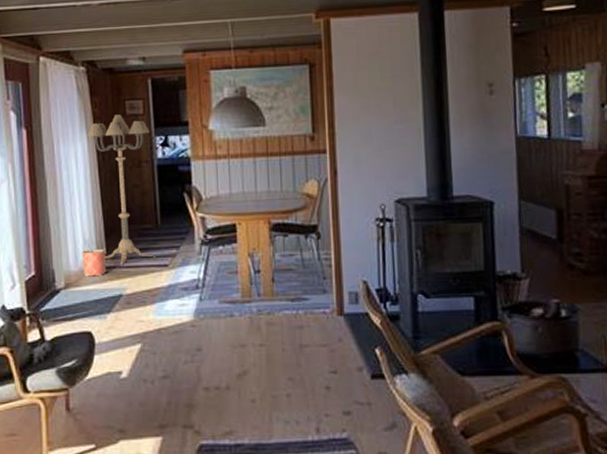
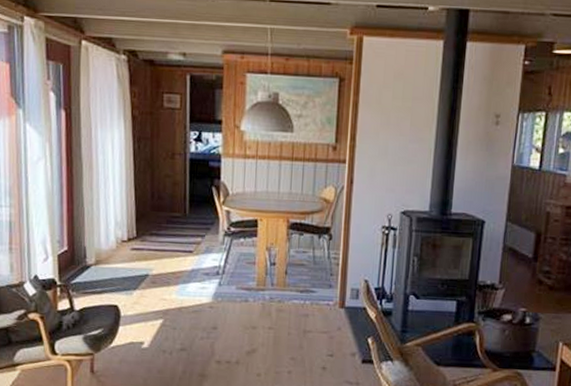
planter: present [82,248,106,277] -> none [113,230,135,257]
floor lamp: present [87,114,157,265] -> none [125,106,186,248]

